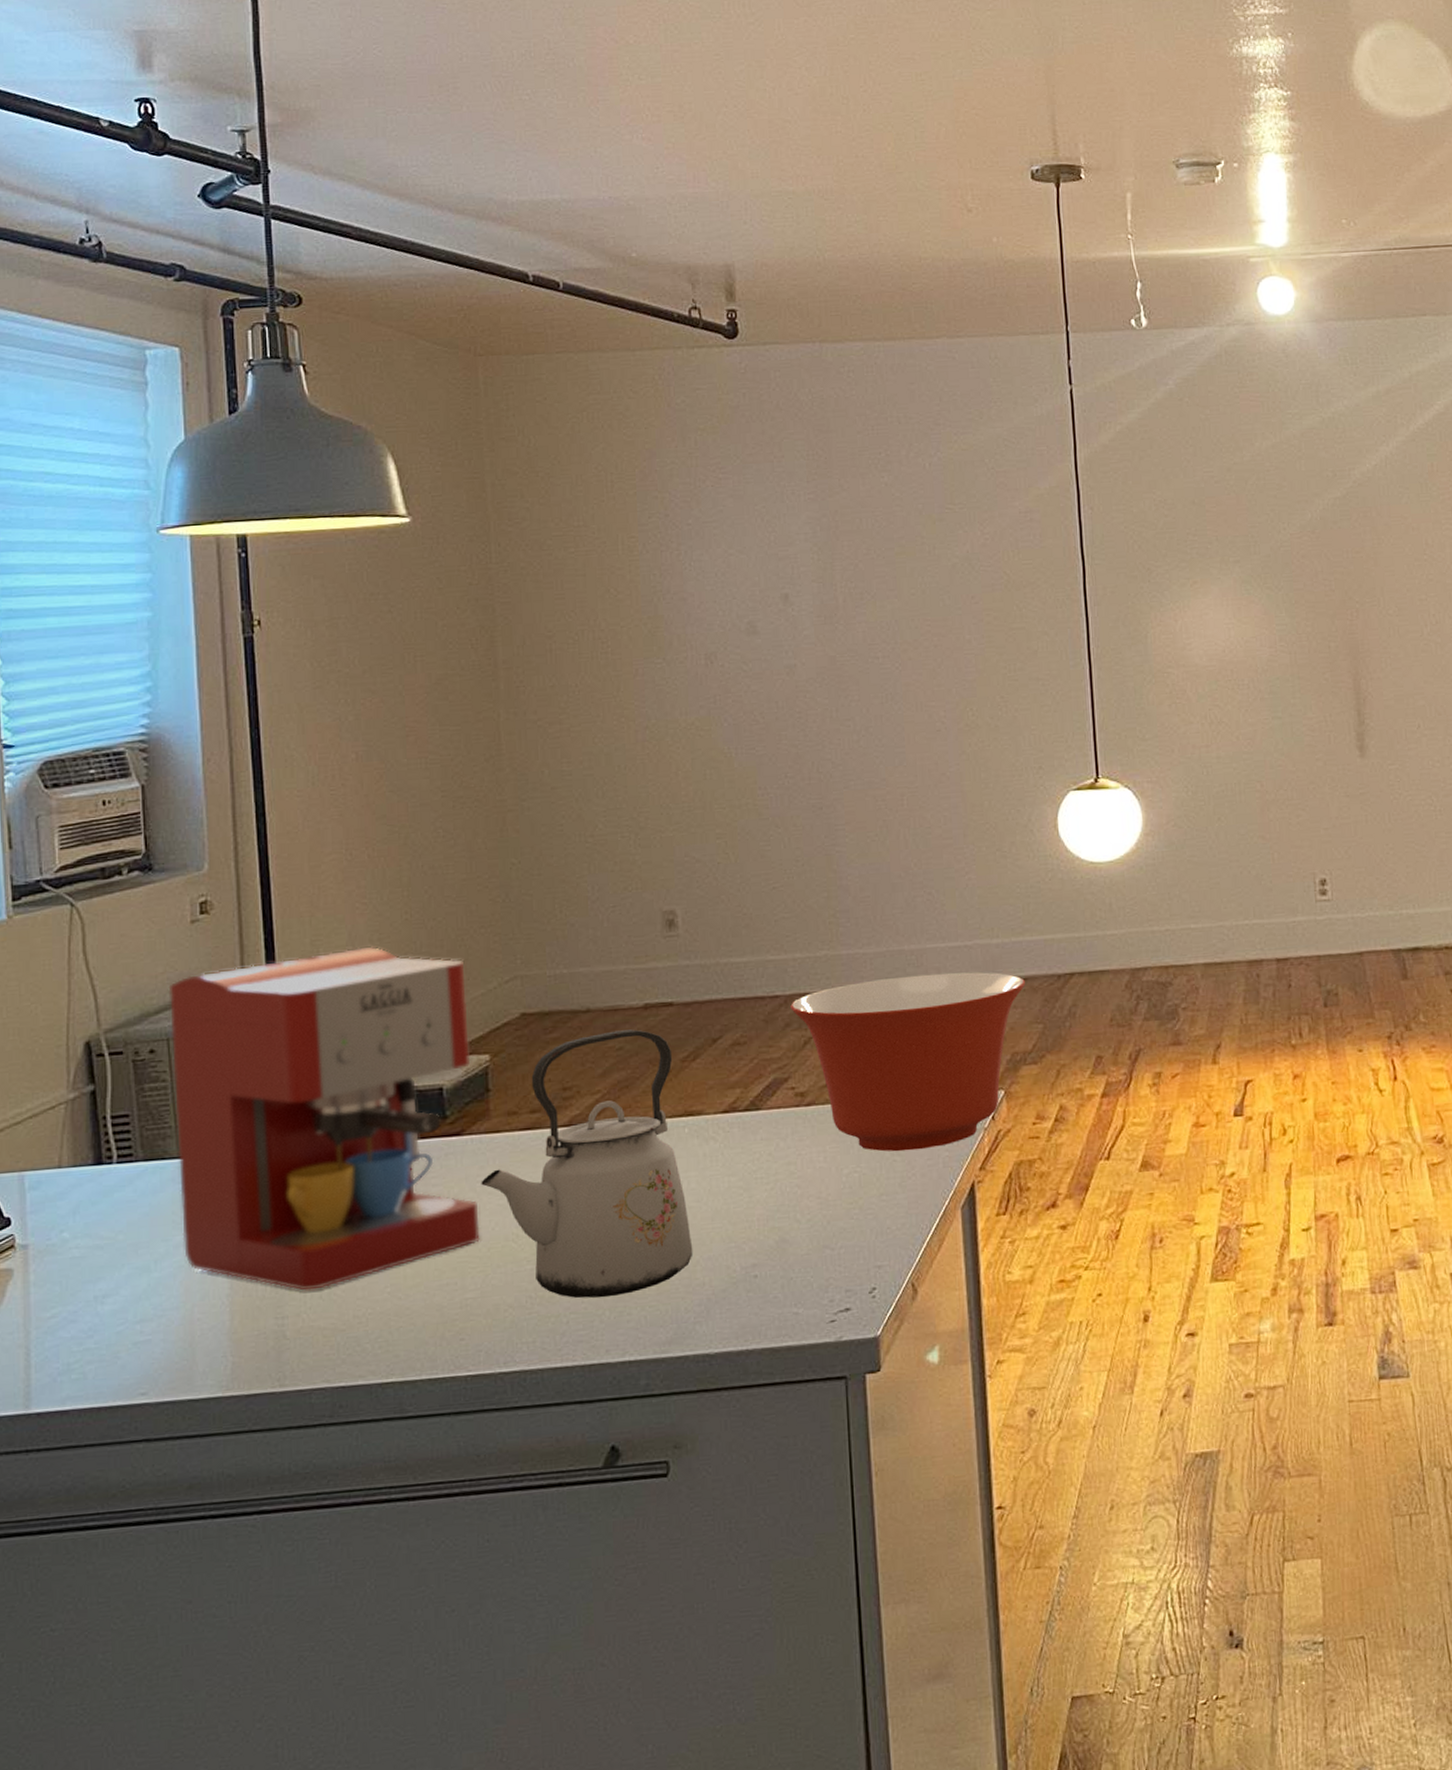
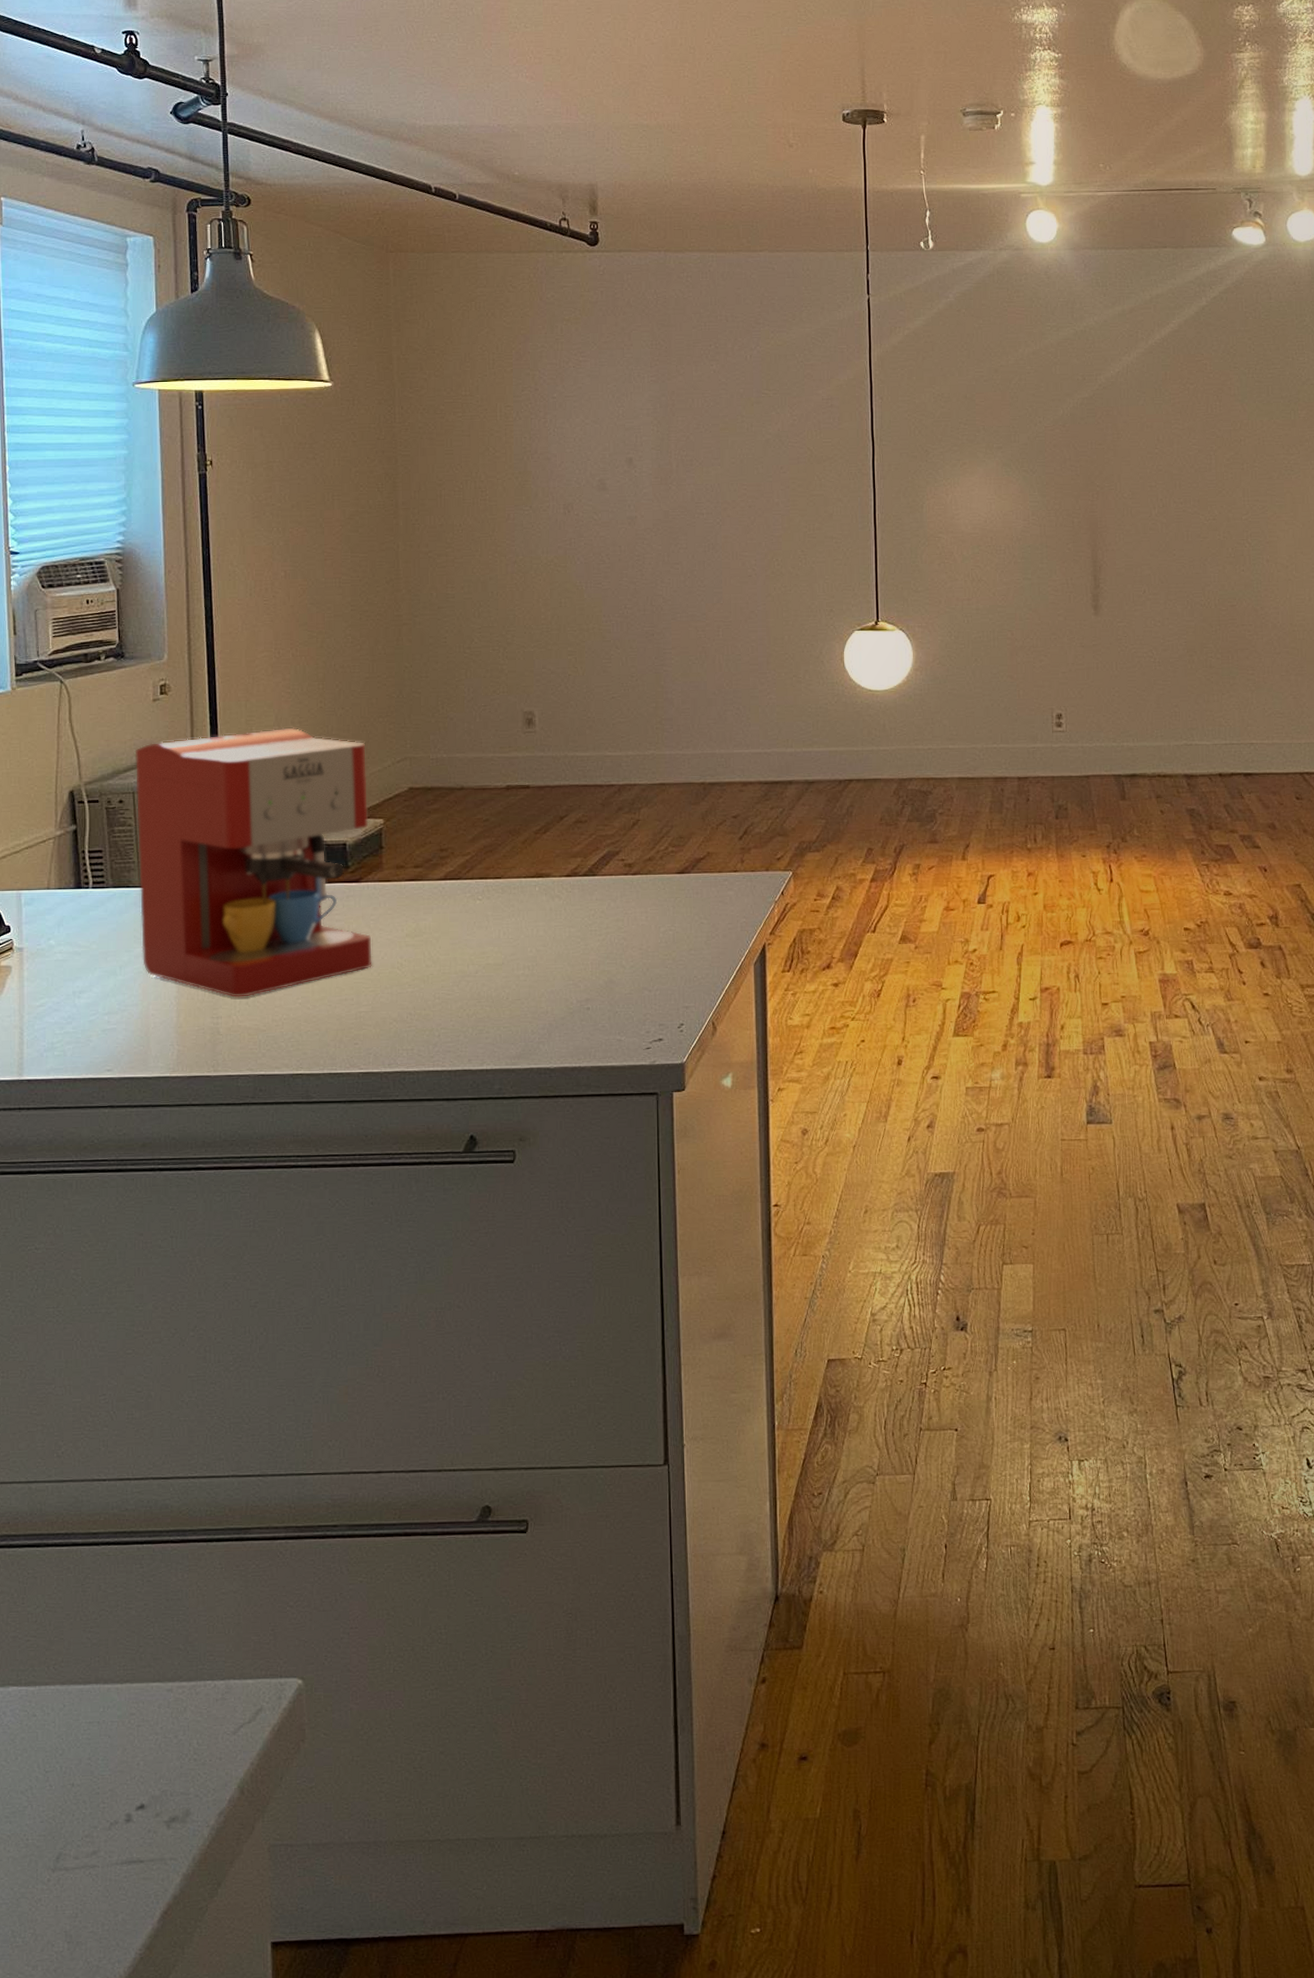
kettle: present [481,1029,693,1299] -> none [374,805,540,1018]
mixing bowl: present [790,972,1025,1152] -> none [623,774,812,916]

